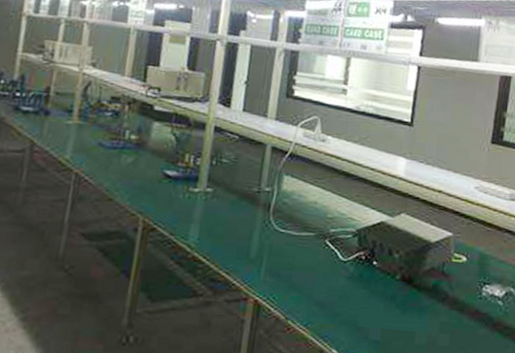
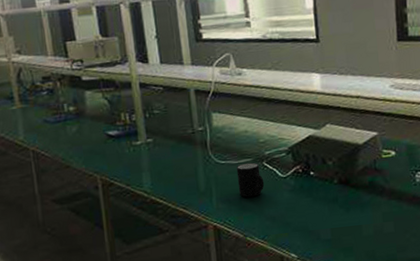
mug: none [291,236,322,276] -> present [236,162,265,198]

